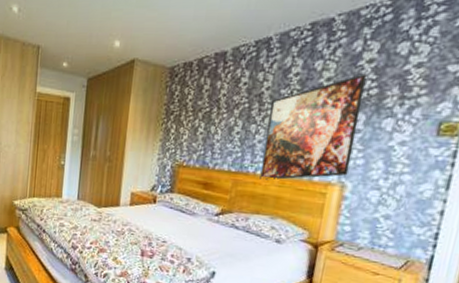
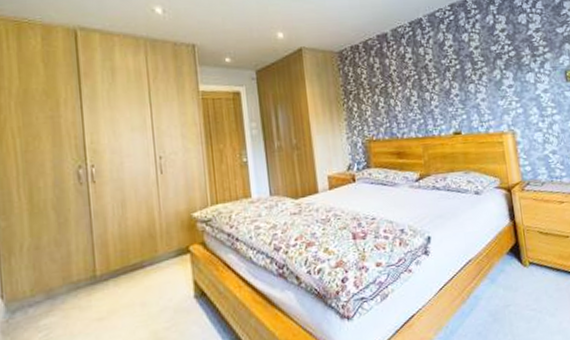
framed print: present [259,73,367,180] -> none [437,40,514,140]

